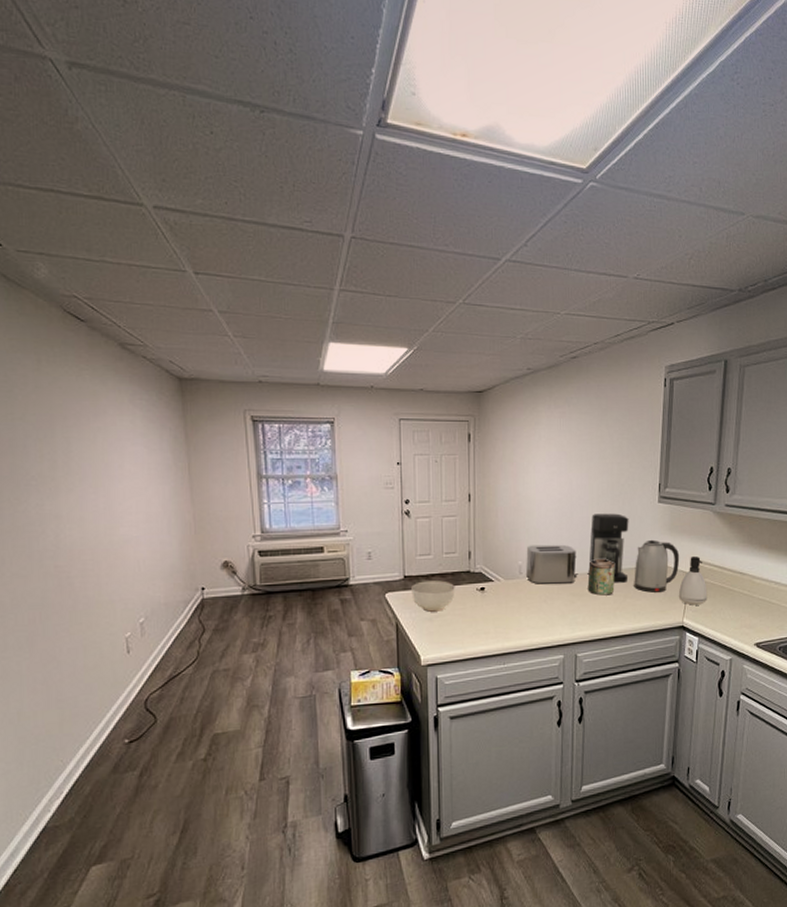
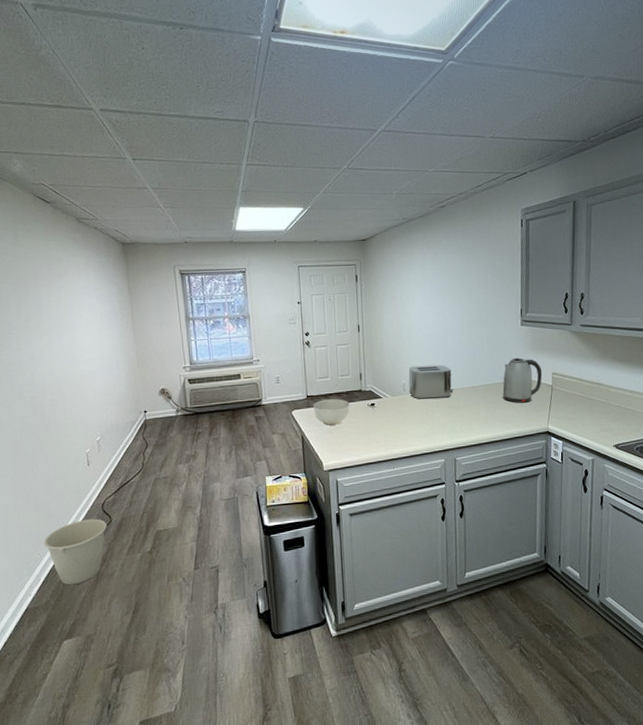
bucket: none [67,718,151,799] -> present [43,518,108,586]
coffee maker: present [587,513,629,583] -> none [462,336,497,396]
canister: present [587,558,616,596] -> none [462,375,486,407]
soap dispenser: present [678,557,708,605] -> none [542,371,569,413]

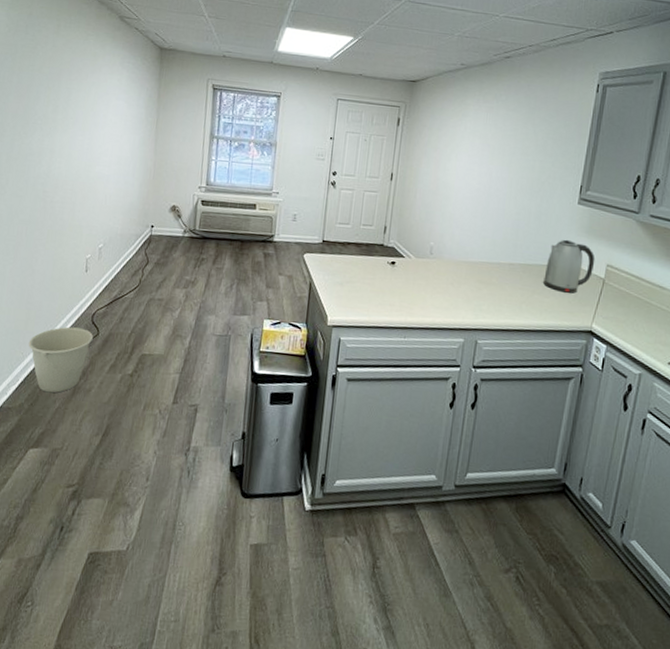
bowl: present [313,398,350,425] -> none [327,247,368,278]
toaster: present [408,364,453,399] -> none [435,228,489,272]

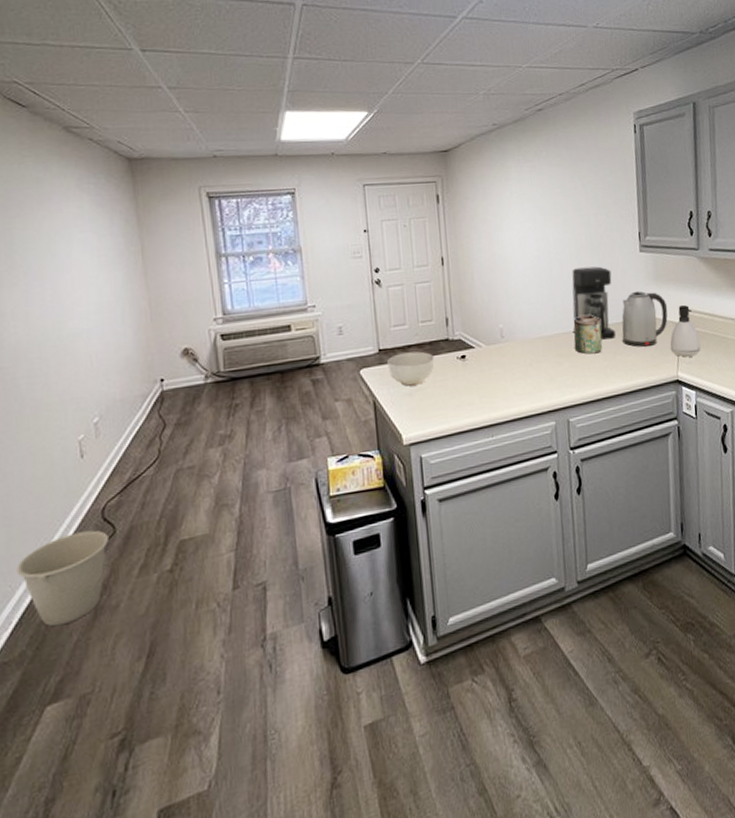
bowl: none [327,247,368,278] -> present [387,351,435,386]
canister: none [495,250,527,288] -> present [573,314,603,355]
coffee maker: none [497,207,546,278] -> present [572,266,615,340]
soap dispenser: none [589,263,622,313] -> present [670,305,701,358]

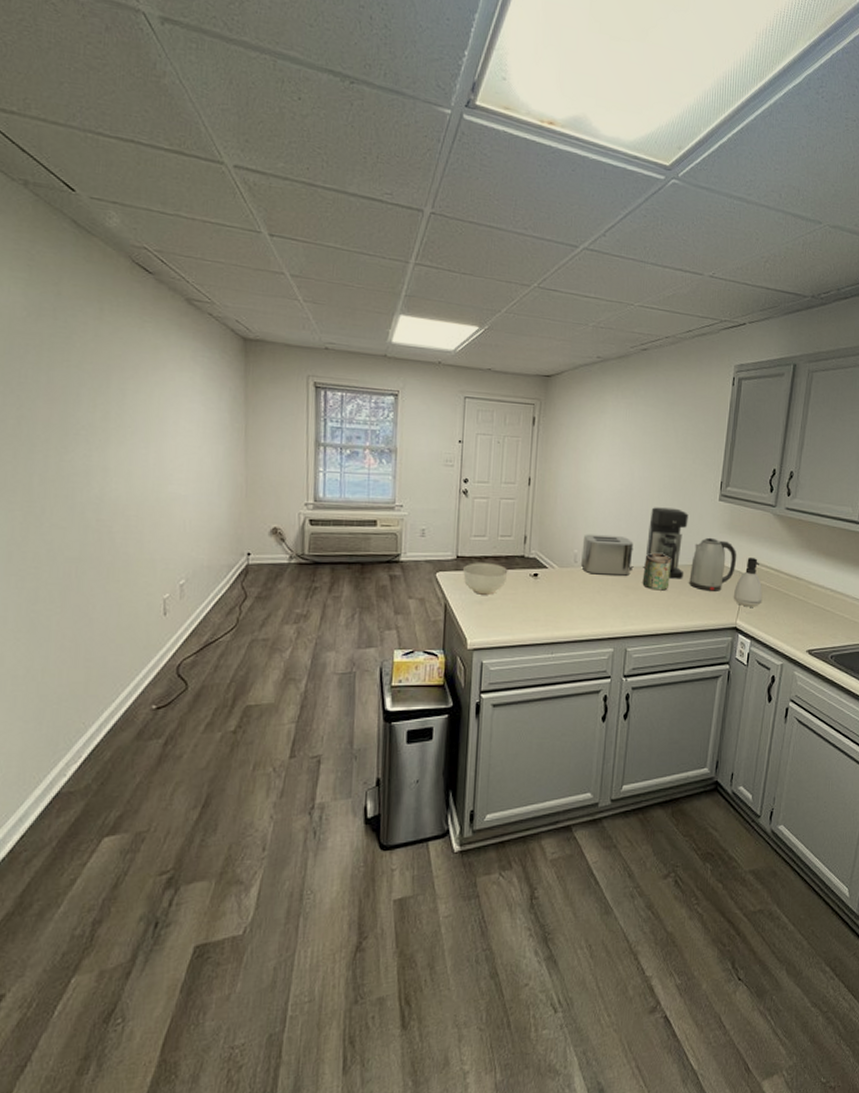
bucket: present [16,530,110,627] -> none [91,684,181,767]
toaster: none [506,303,562,348] -> present [580,534,634,577]

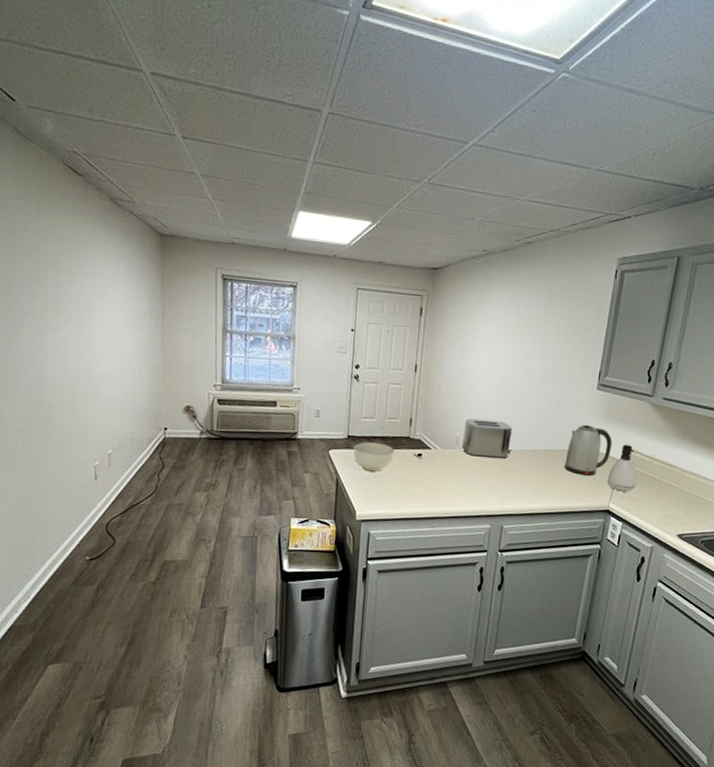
canister: present [642,552,672,591] -> none [519,437,549,474]
coffee maker: present [643,507,689,579] -> none [521,394,567,463]

